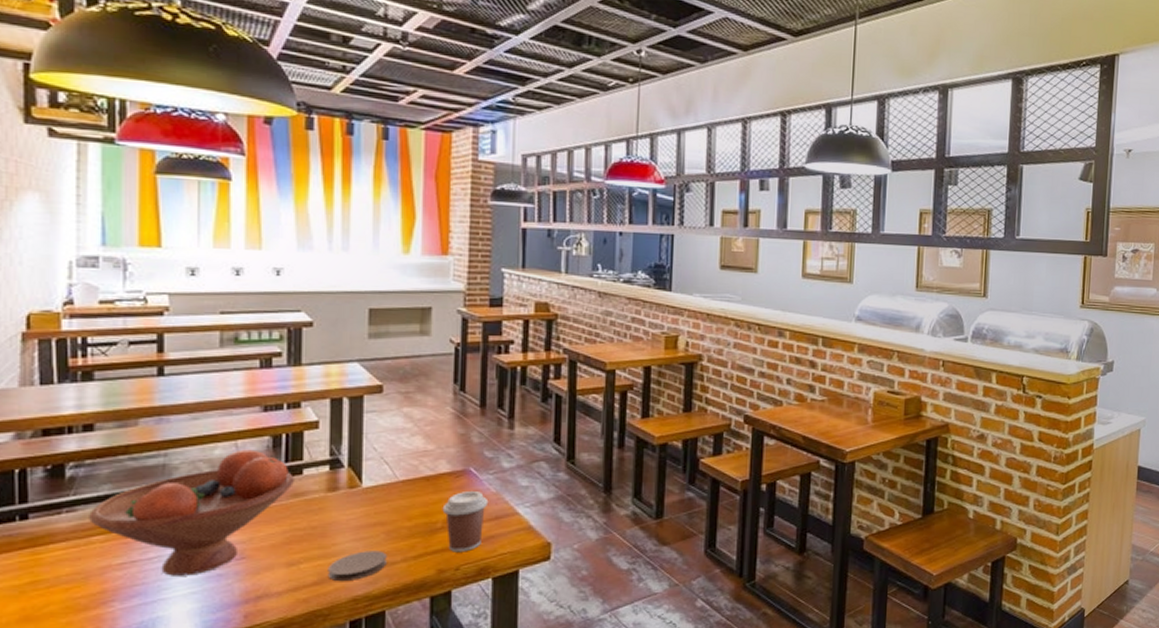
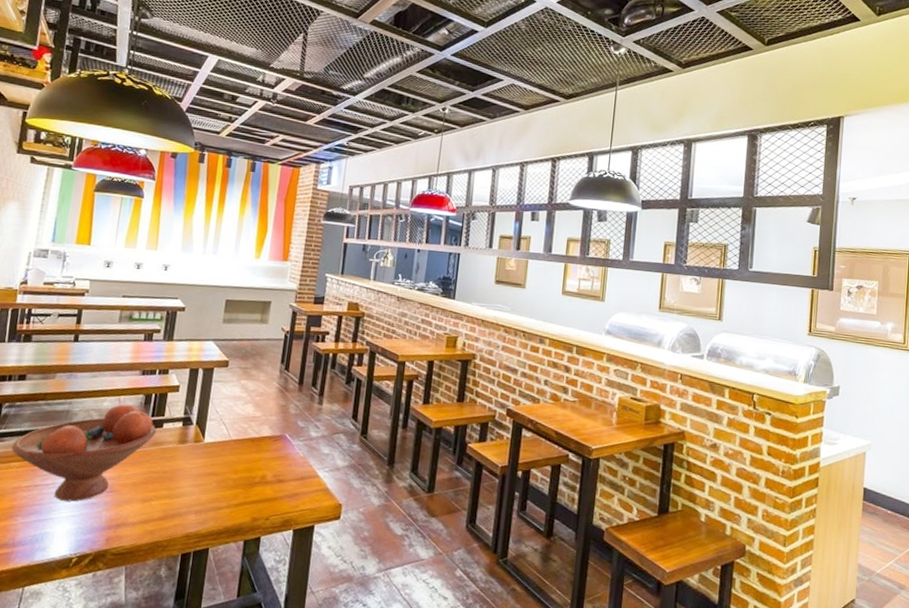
coaster: present [327,550,387,582] -> none [170,495,216,520]
coffee cup: present [442,490,489,552] -> none [261,453,297,505]

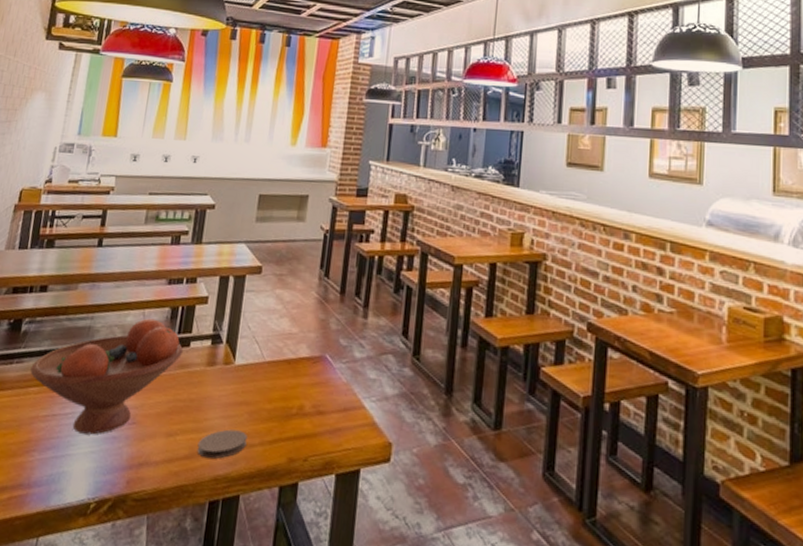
coaster: none [170,495,216,520] -> present [197,429,247,459]

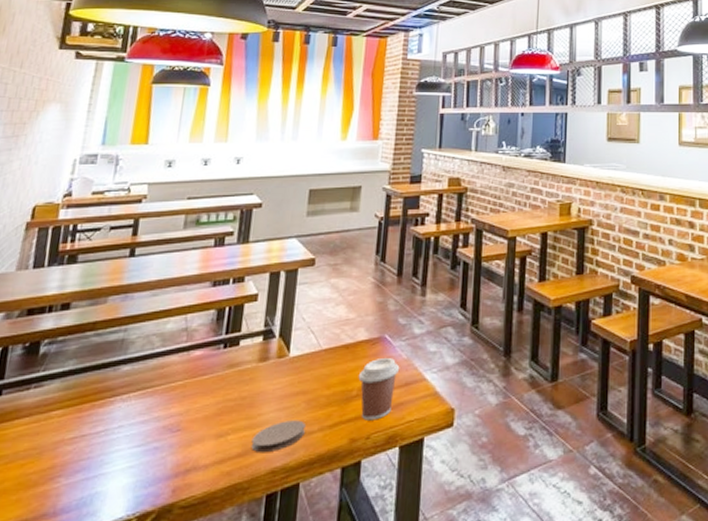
fruit bowl: present [30,318,183,435] -> none [52,322,232,450]
coffee cup: none [298,378,340,443] -> present [358,357,400,421]

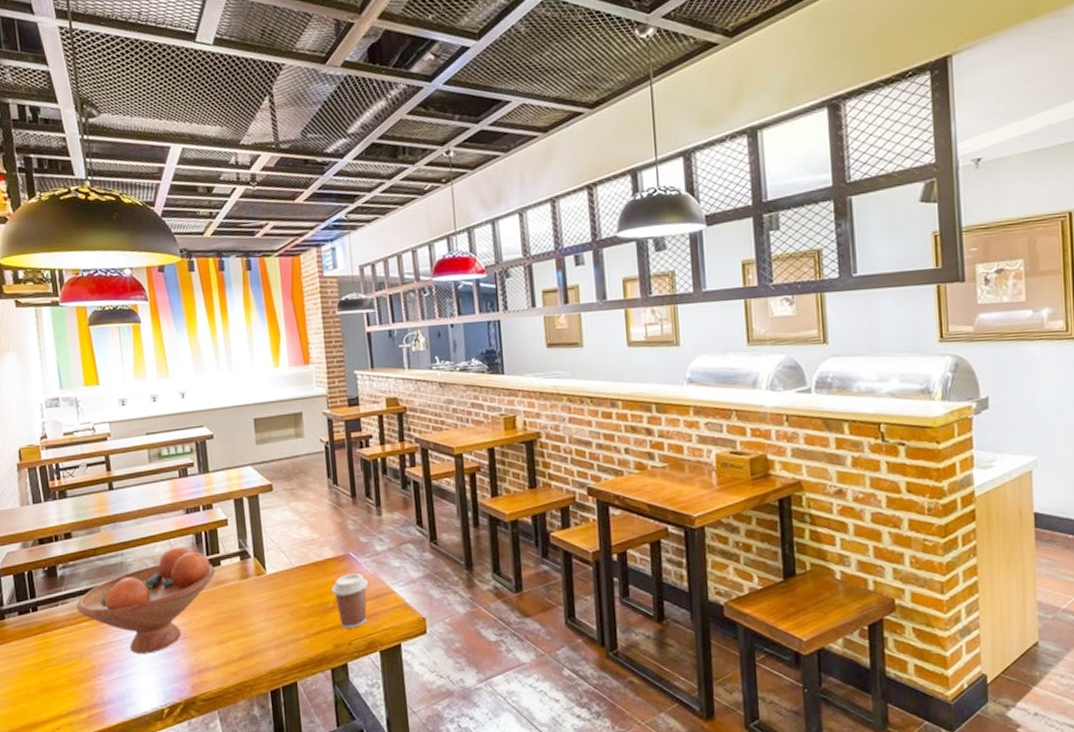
fruit bowl: none [52,322,232,450] -> present [76,546,215,654]
coaster: present [251,420,306,453] -> none [249,629,293,657]

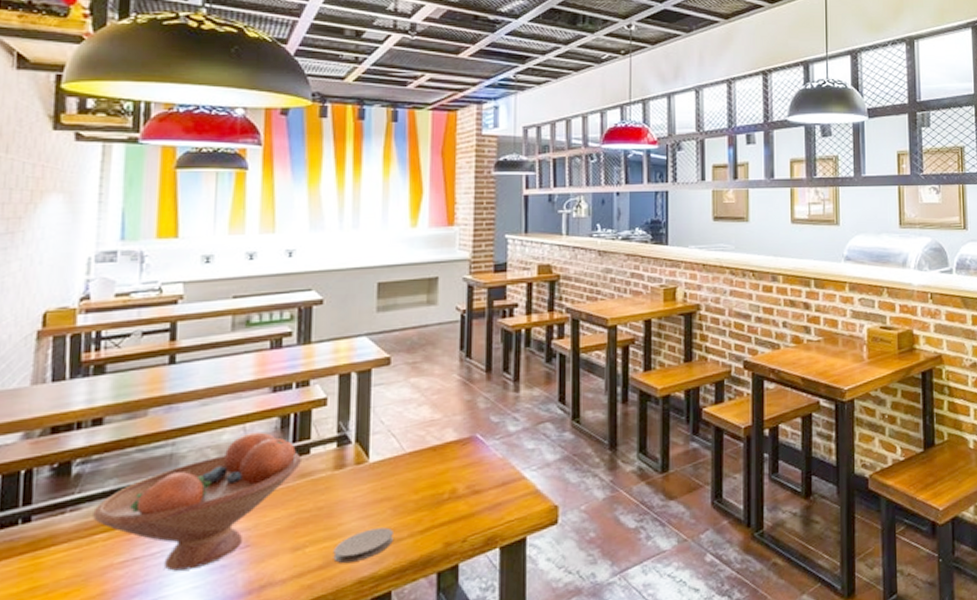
coaster: none [249,629,293,657] -> present [333,527,393,564]
coffee cup: present [331,572,369,629] -> none [449,457,495,524]

